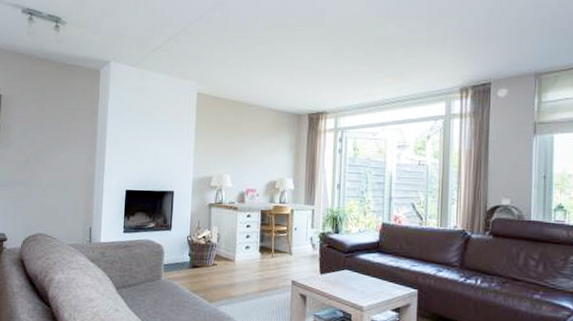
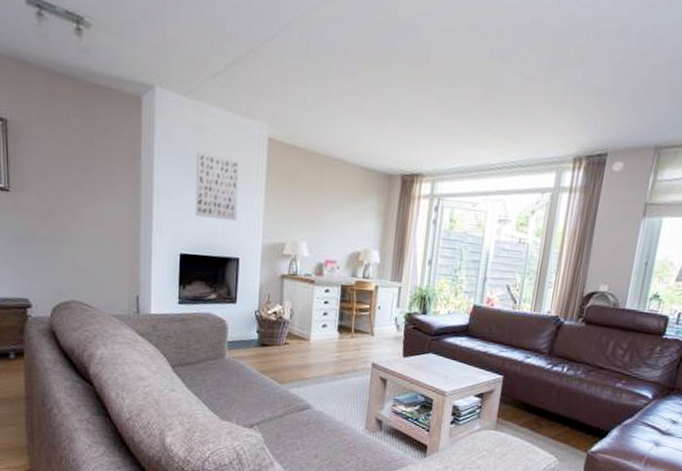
wall art: none [138,107,175,161] -> present [195,151,240,222]

